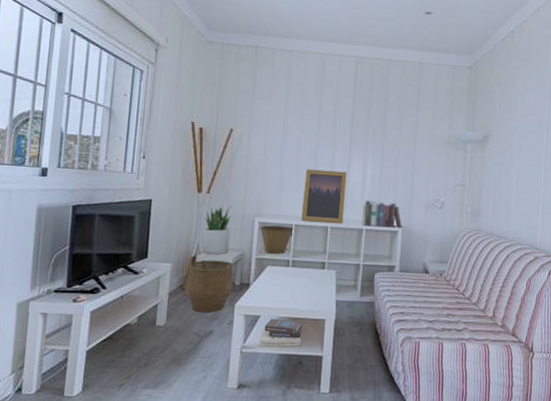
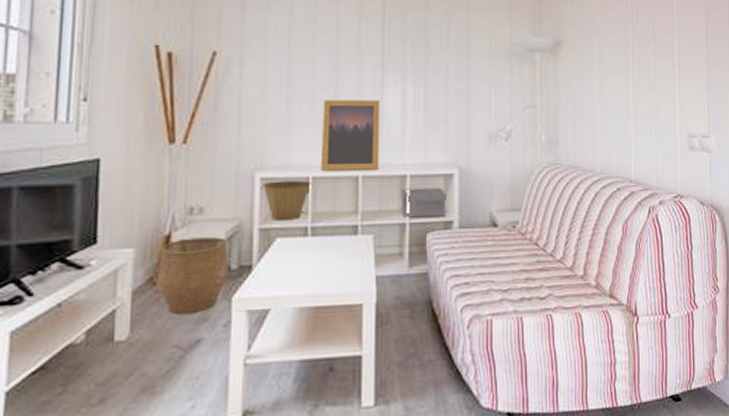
planter: present [203,205,231,255] -> none [180,159,220,231]
books: present [259,318,302,348] -> none [271,310,331,354]
decorative box: none [358,238,392,262] -> present [401,187,447,218]
books: present [361,200,402,227] -> none [404,135,457,171]

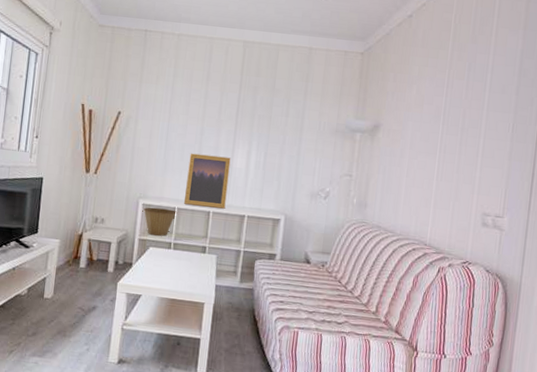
basket: present [156,237,230,314] -> none [71,238,118,289]
decorative box: present [401,187,447,218] -> none [239,224,274,250]

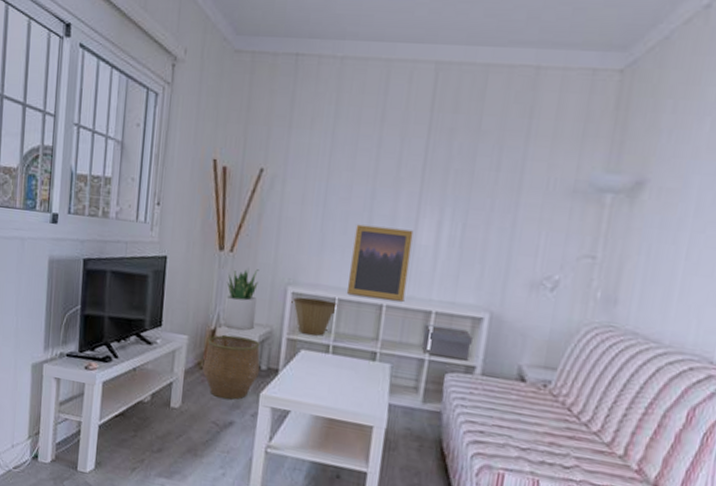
basket: none [71,238,118,289] -> present [202,335,261,400]
planter: none [89,186,117,234] -> present [224,268,258,331]
decorative box: none [239,224,274,250] -> present [422,324,473,361]

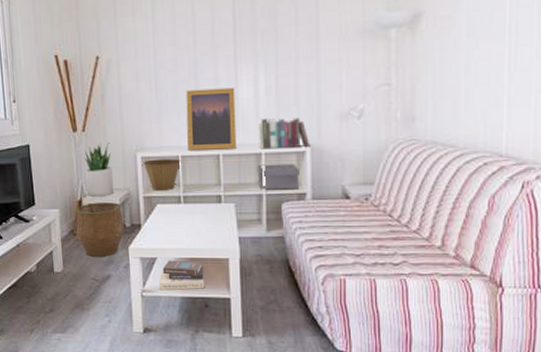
books: none [287,416,342,457] -> present [159,260,204,291]
books: none [430,271,490,313] -> present [258,118,309,149]

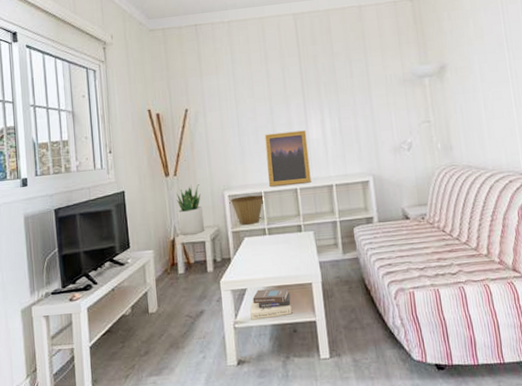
basket: present [76,202,125,257] -> none [169,239,216,294]
decorative box: present [257,164,300,190] -> none [329,192,366,217]
books: present [258,118,309,149] -> none [328,152,372,182]

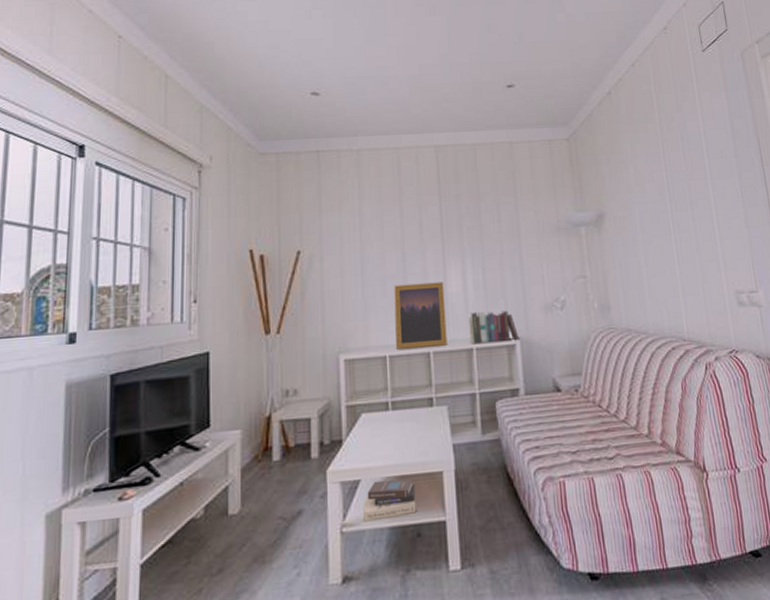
planter: present [176,184,205,236] -> none [277,345,312,412]
basket: present [230,195,264,225] -> none [346,359,389,397]
books: none [328,152,372,182] -> present [468,310,519,345]

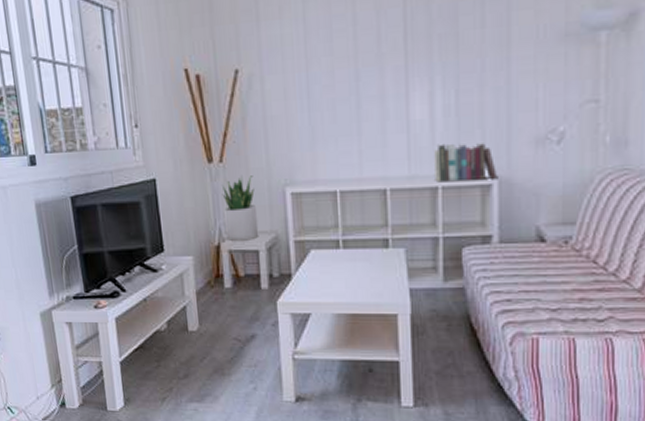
planter: none [277,345,312,412] -> present [222,176,259,242]
books: present [363,479,416,522] -> none [314,316,368,353]
picture frame: present [394,282,448,349] -> none [345,106,408,184]

